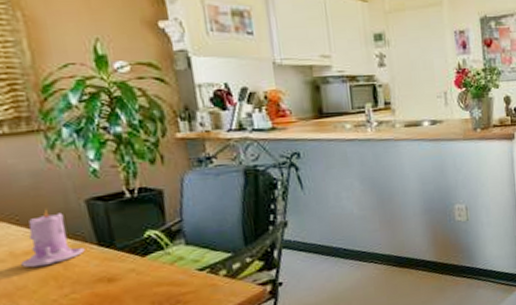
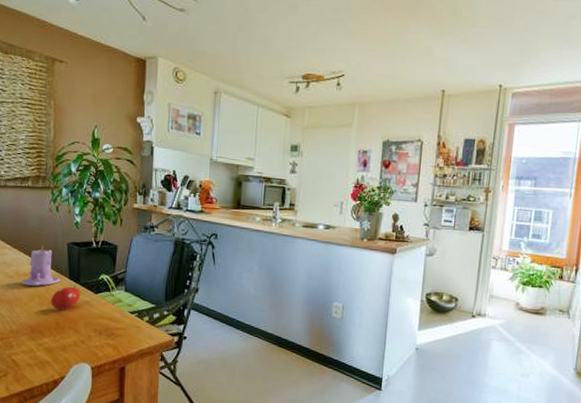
fruit: none [74,252,122,290] -> present [51,286,81,310]

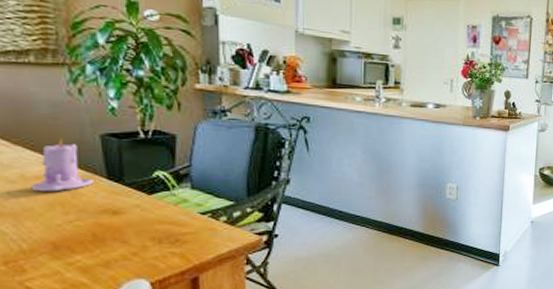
fruit: present [51,286,81,310] -> none [81,187,128,218]

